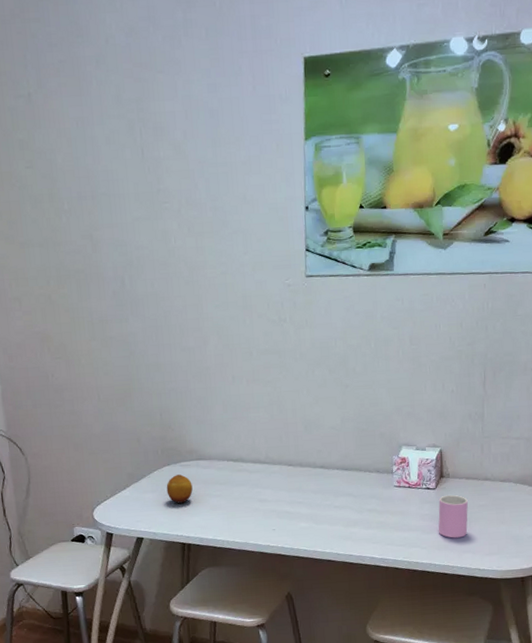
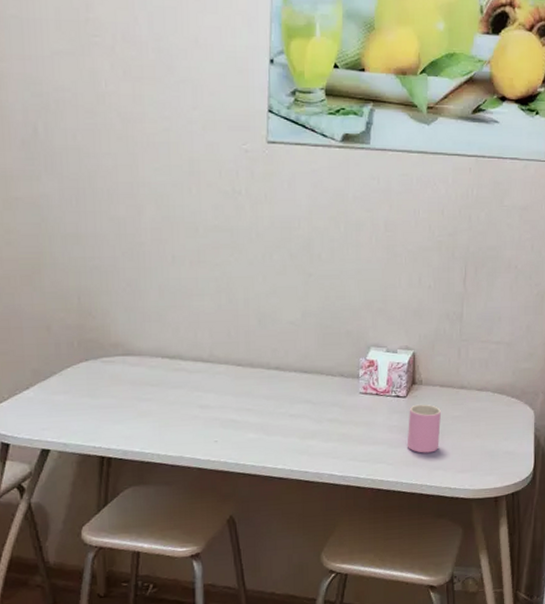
fruit: present [166,474,193,504] -> none [82,372,117,409]

